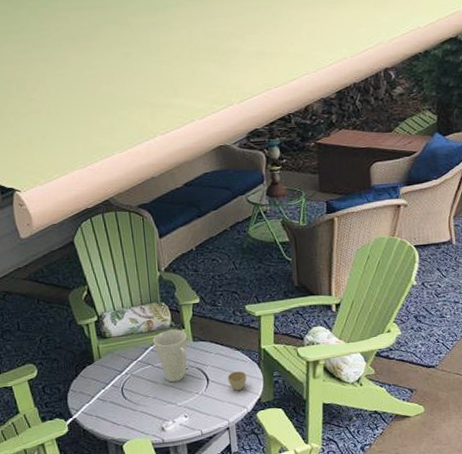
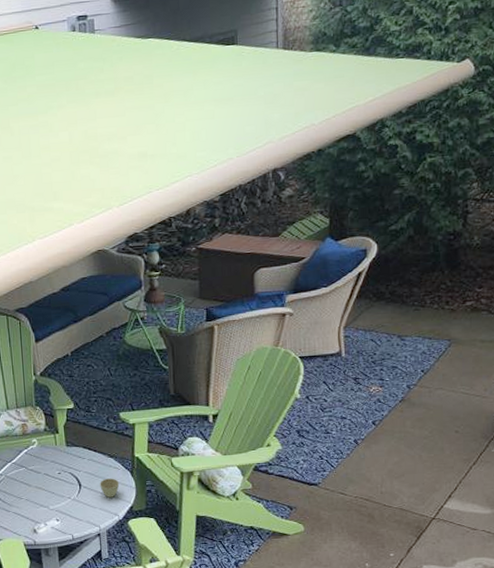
pitcher: present [152,329,187,382] -> none [27,433,60,486]

